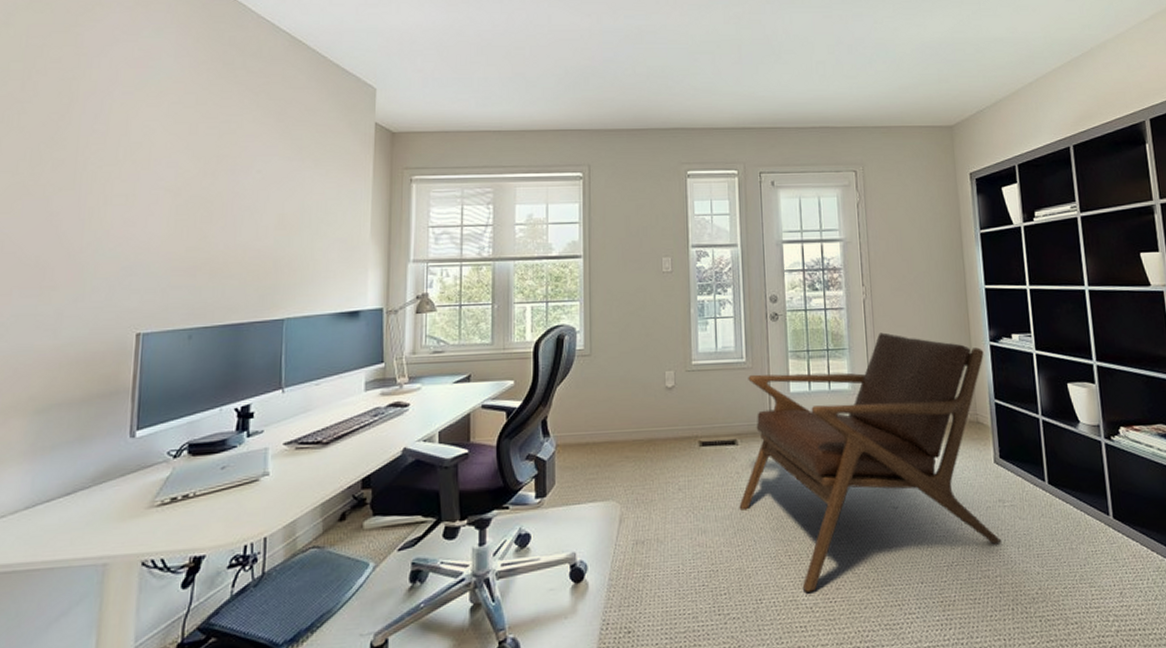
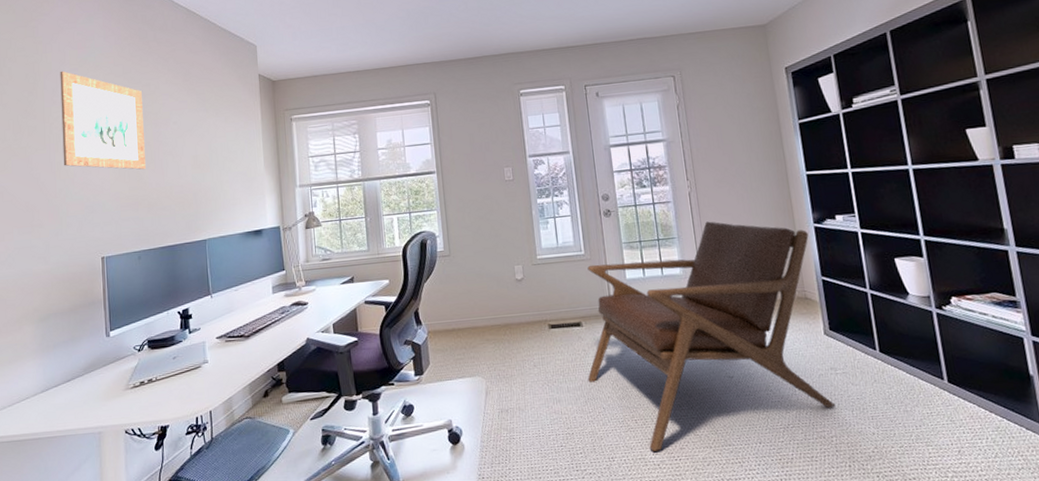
wall art: none [97,94,218,226] -> present [60,71,146,170]

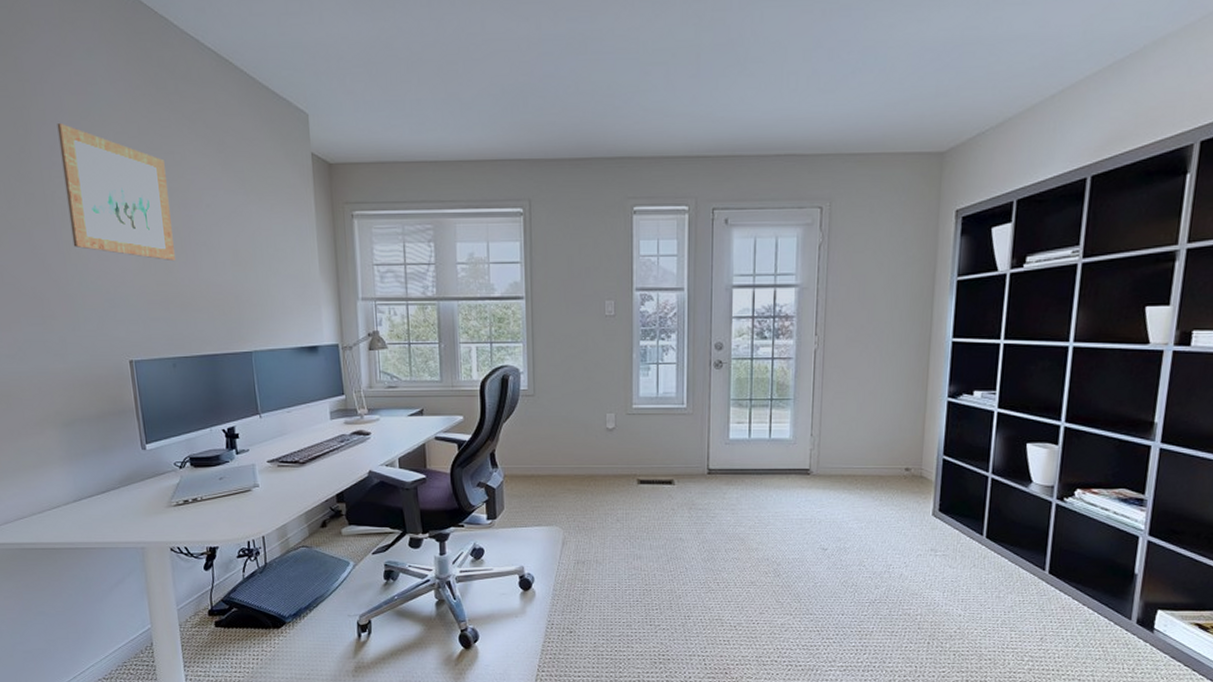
lounge chair: present [587,221,836,452] -> none [673,384,939,614]

